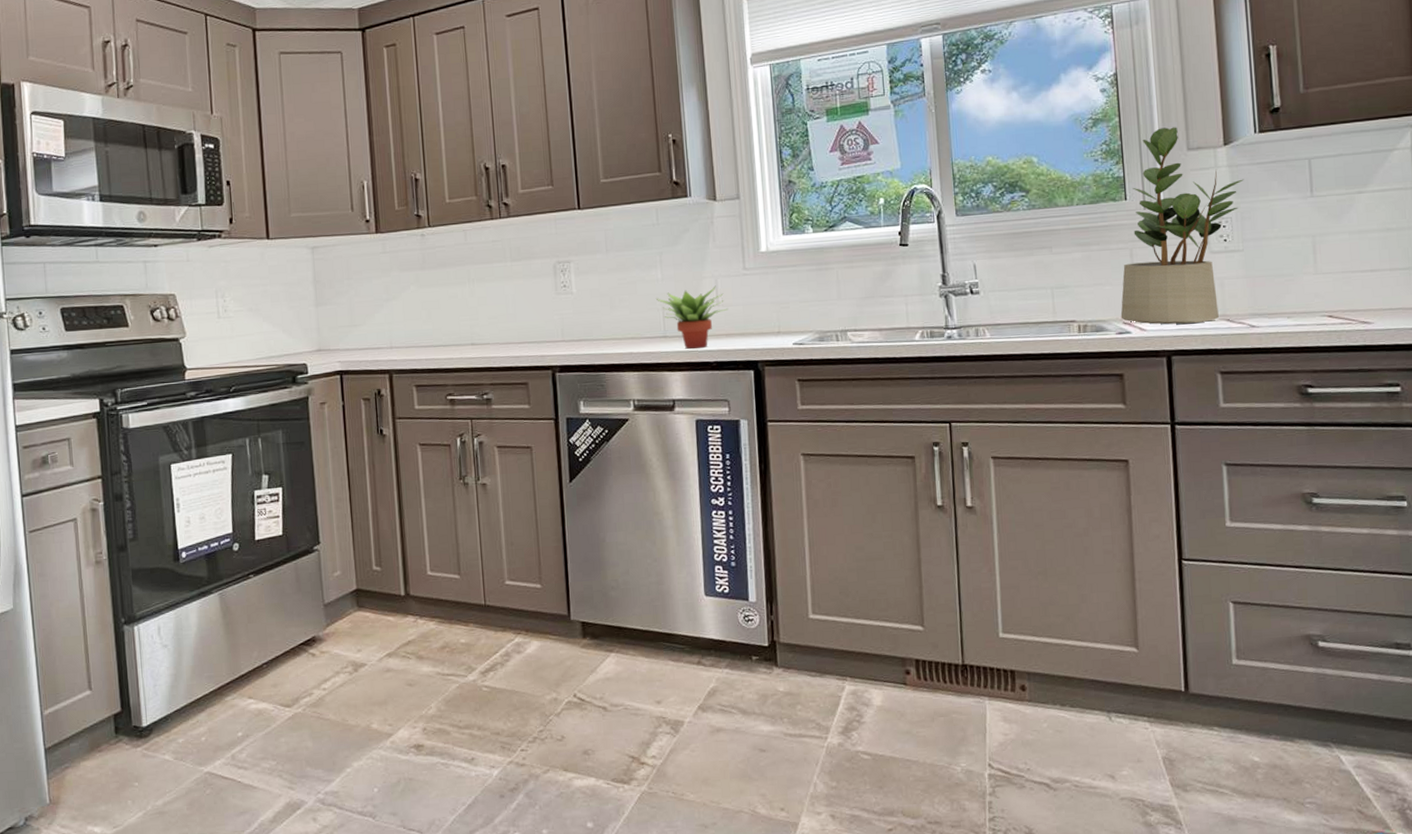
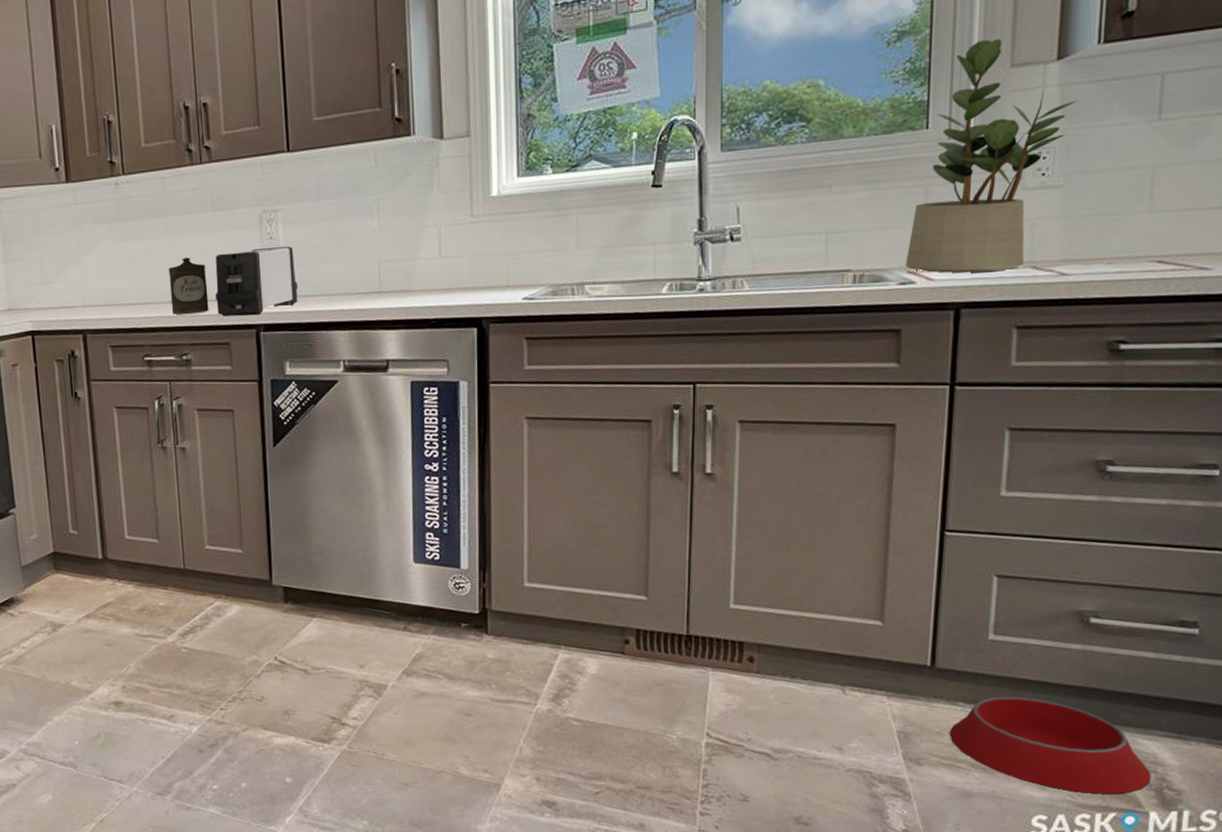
canister: none [470,303,508,357] -> present [168,257,209,315]
toaster: none [513,294,590,359] -> present [215,246,298,317]
succulent plant: present [655,285,728,350] -> none [371,235,452,306]
pet bowl: none [1209,719,1393,817] -> present [949,696,1151,794]

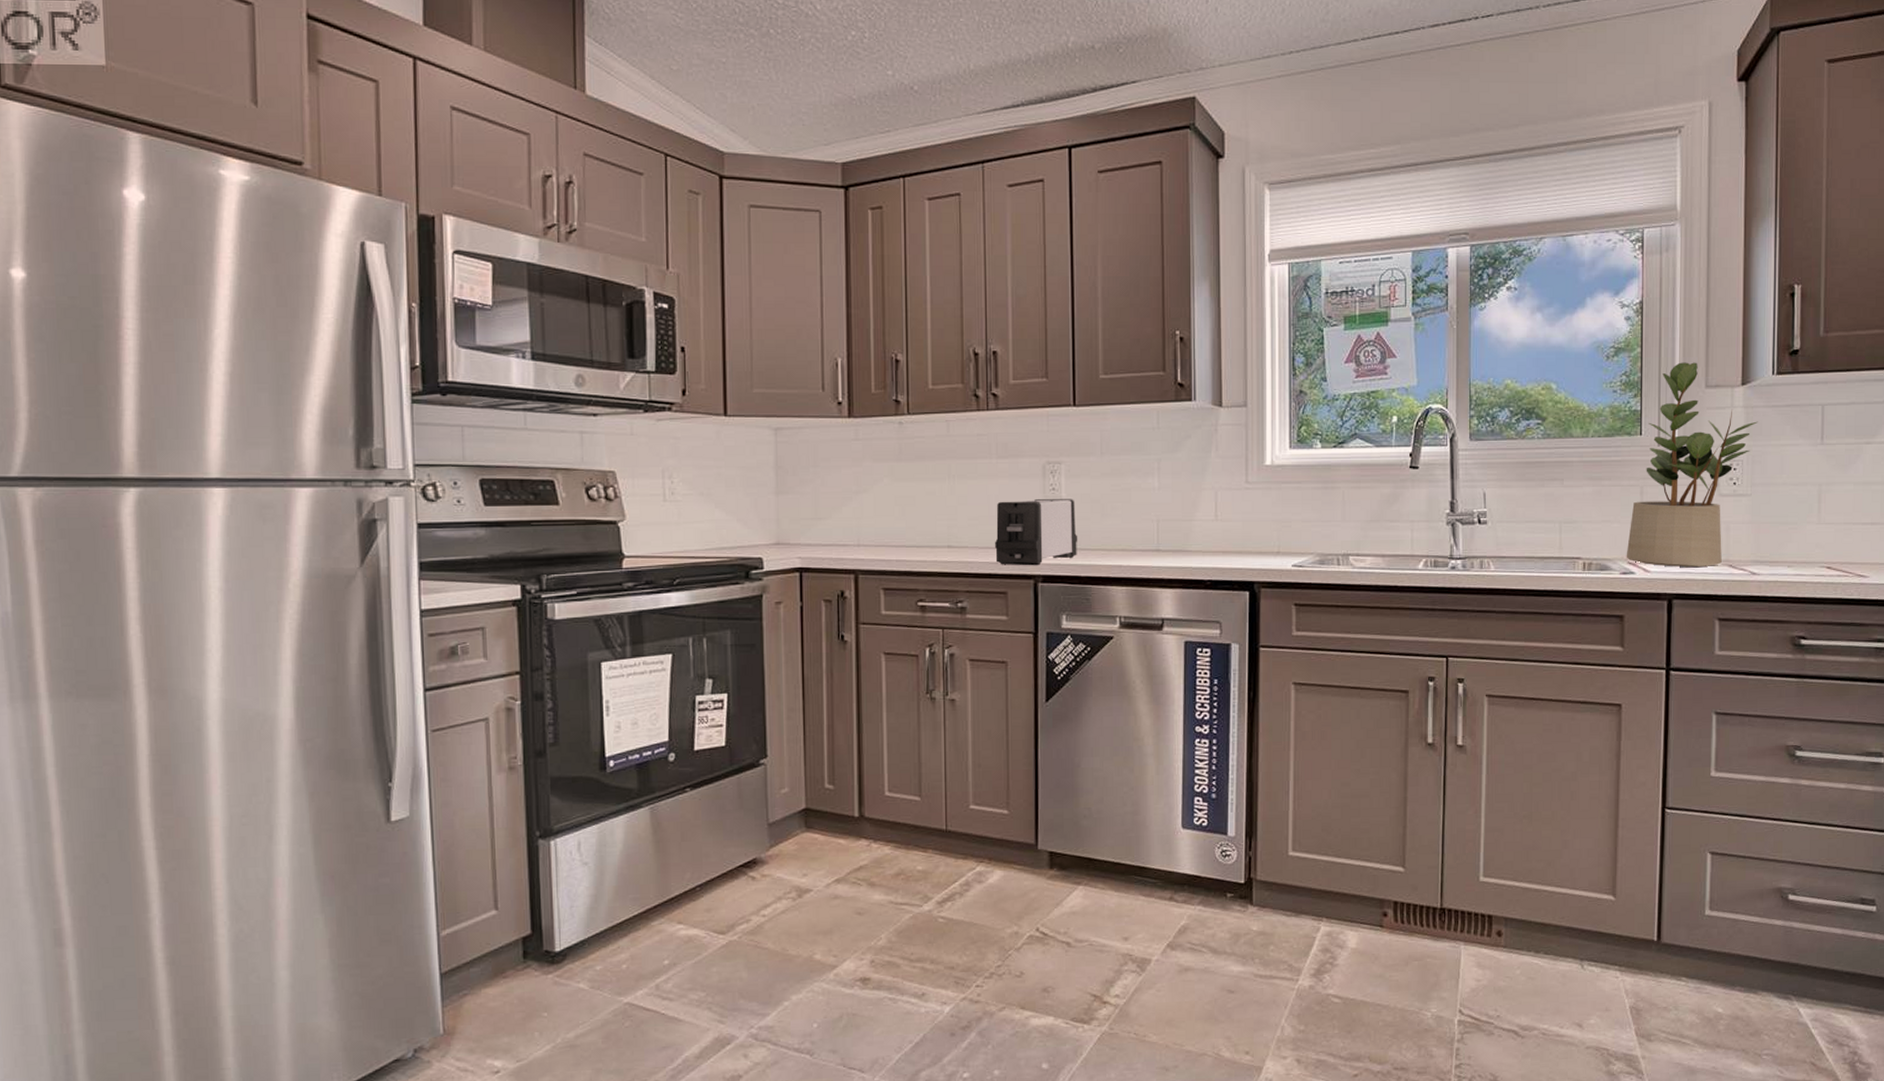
canister: present [168,257,209,315] -> none [948,503,988,561]
pet bowl: present [949,696,1151,794] -> none [1675,971,1845,1069]

